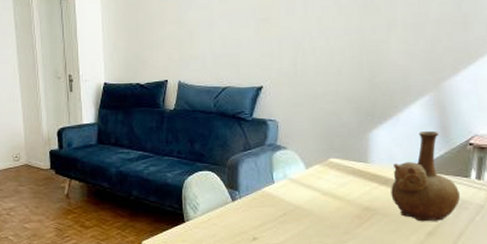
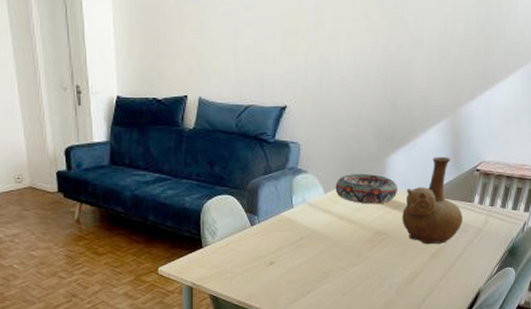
decorative bowl: none [316,150,383,180] -> present [335,174,397,204]

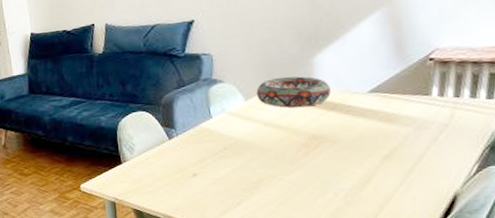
vase: present [402,156,464,245] -> none [340,48,421,146]

